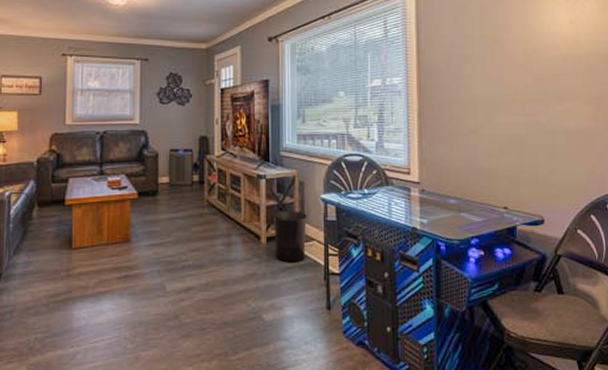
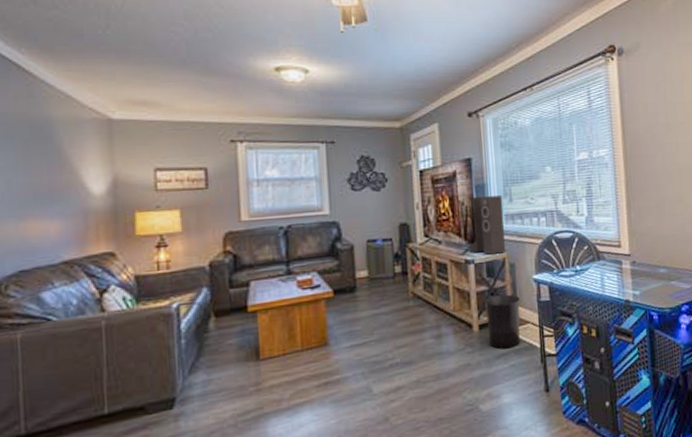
stereo: none [262,115,297,173] -> present [468,195,506,256]

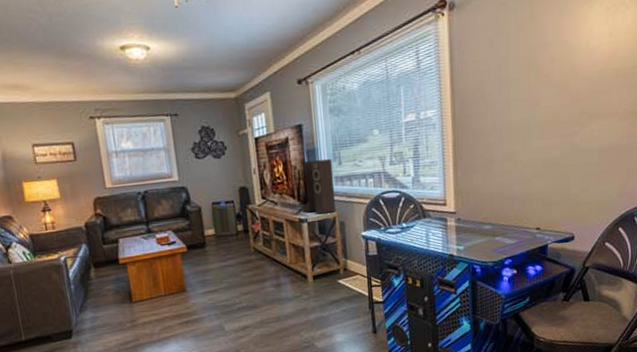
waste bin: present [484,294,521,350] -> none [317,249,351,297]

